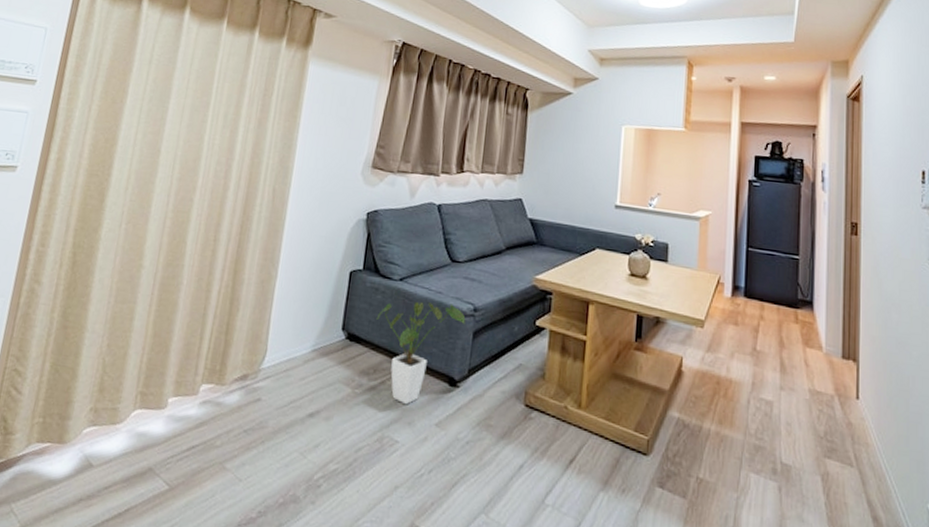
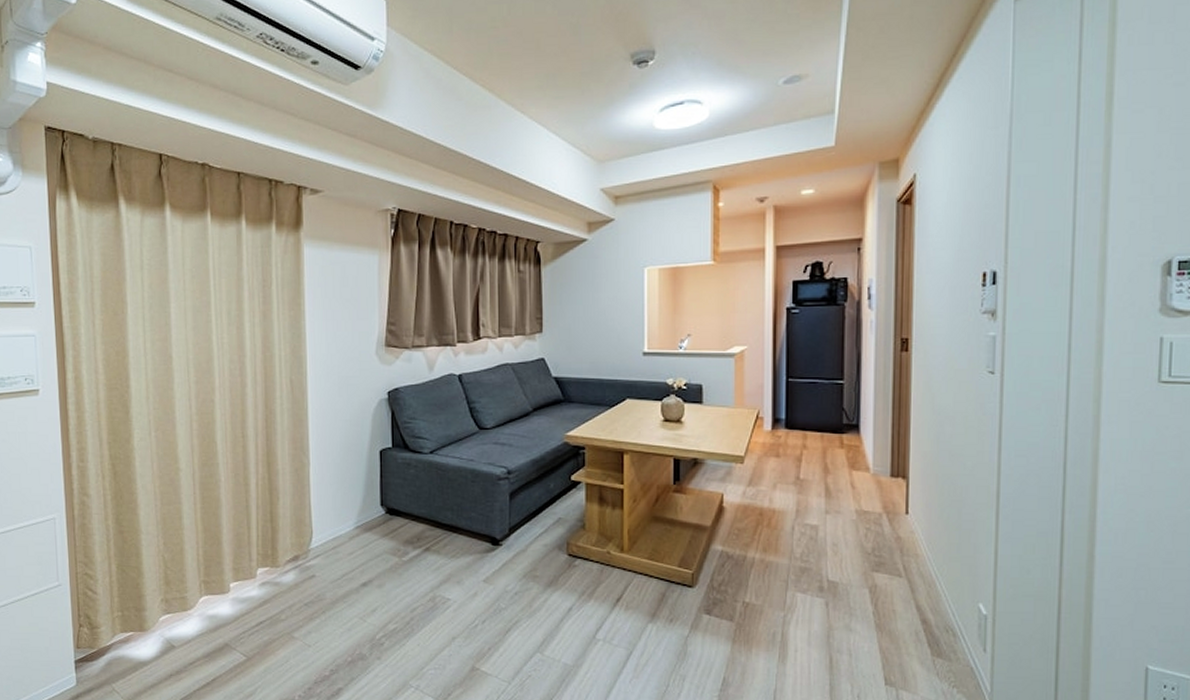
house plant: present [376,301,466,405] -> none [412,469,500,567]

